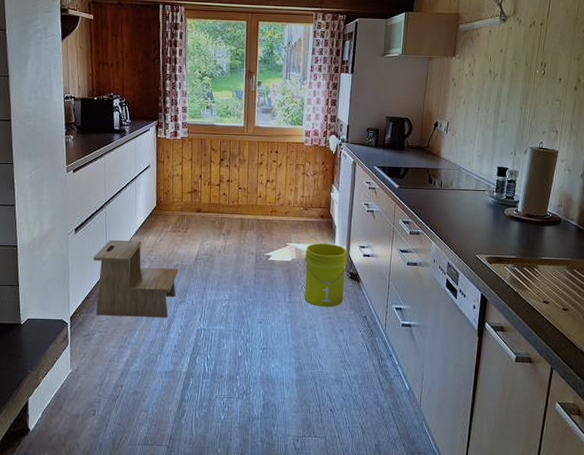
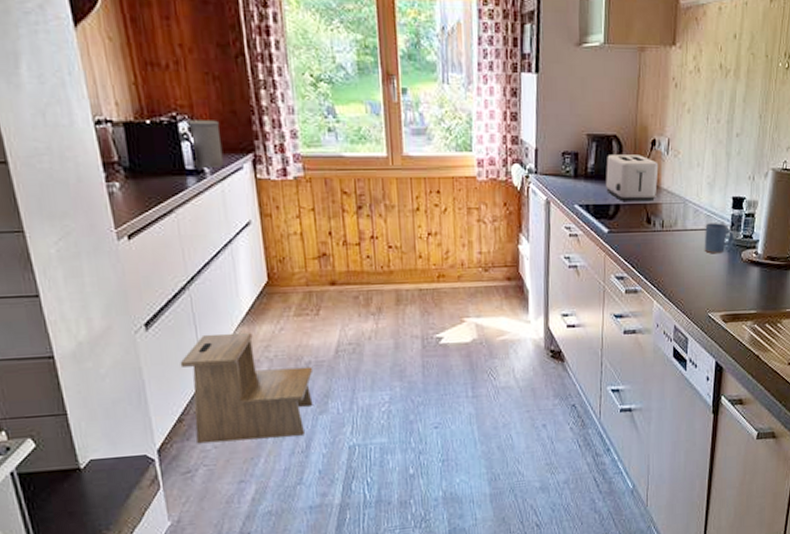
canister: none [119,98,139,129] -> present [188,120,224,168]
bucket: present [303,243,348,307] -> none [488,314,547,399]
toaster: none [399,132,440,167] -> present [606,155,659,202]
mug: none [473,186,498,209] -> present [704,223,734,254]

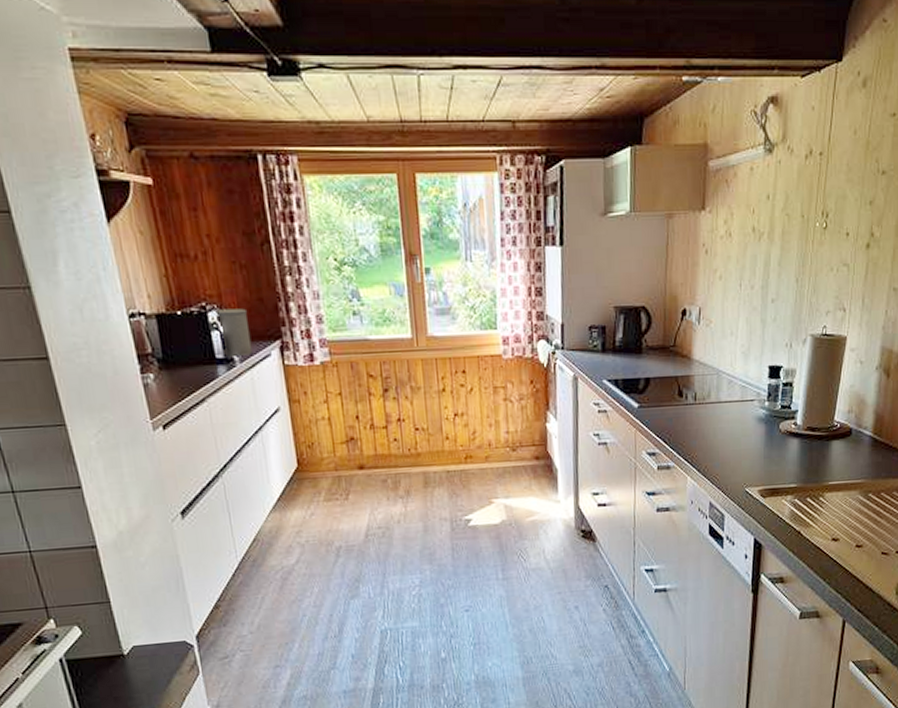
step stool: present [180,333,314,444] -> none [215,519,345,630]
toaster: present [606,155,659,202] -> none [634,325,690,374]
mug: present [704,223,734,254] -> none [739,393,771,426]

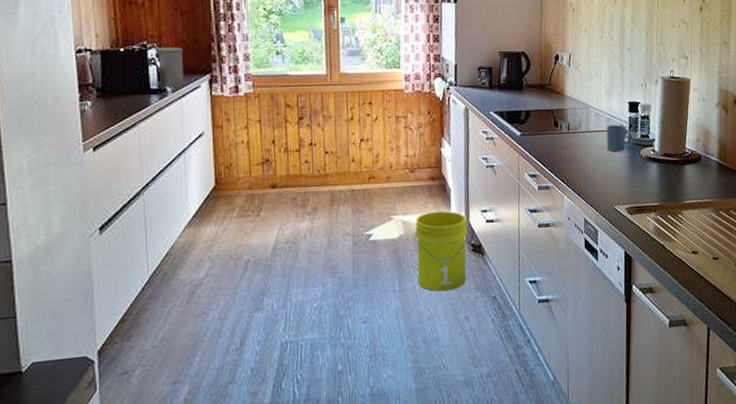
bucket: none [517,493,578,580] -> present [413,210,468,292]
mug: none [739,393,771,426] -> present [606,125,633,152]

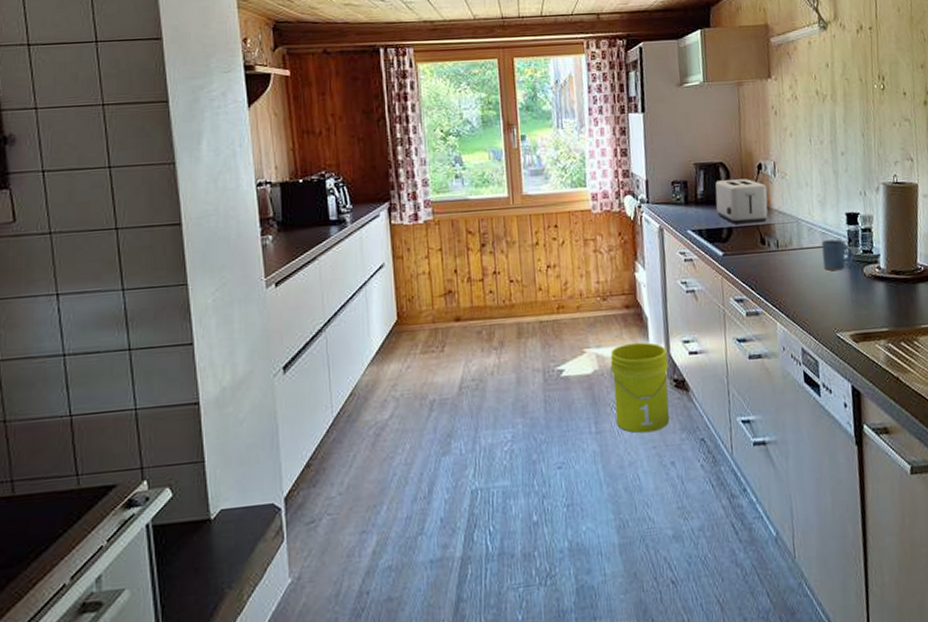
canister: present [156,47,184,87] -> none [334,175,363,218]
toaster: none [516,68,563,108] -> present [715,179,768,224]

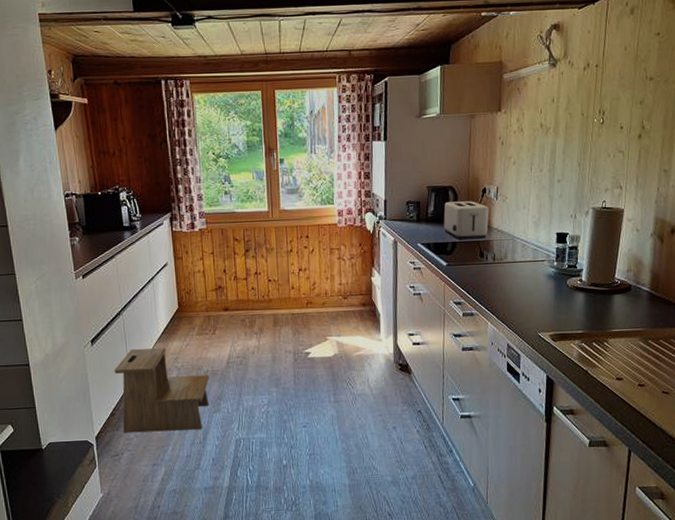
step stool: none [312,372,438,491] -> present [114,348,210,433]
bucket: present [609,342,670,434] -> none [347,333,396,404]
mug: present [821,239,853,271] -> none [532,255,559,282]

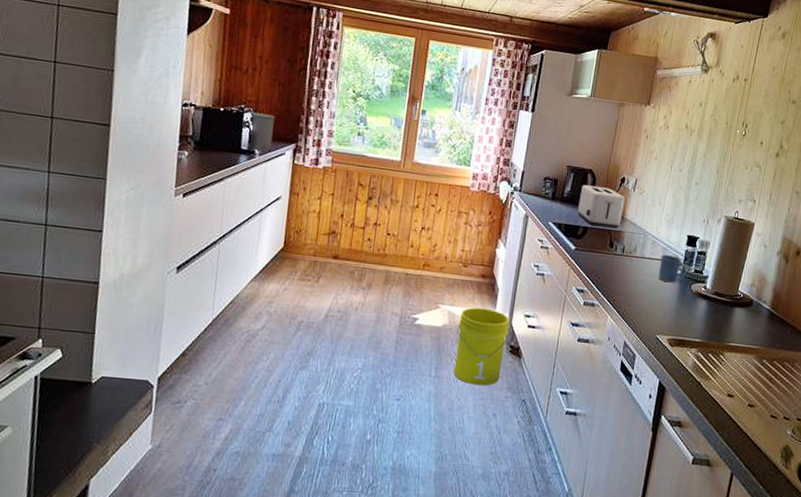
step stool: present [114,348,210,433] -> none [192,283,304,386]
canister: none [126,190,150,225] -> present [248,112,275,151]
bucket: none [347,333,396,404] -> present [454,307,509,386]
mug: none [532,255,559,282] -> present [658,254,686,283]

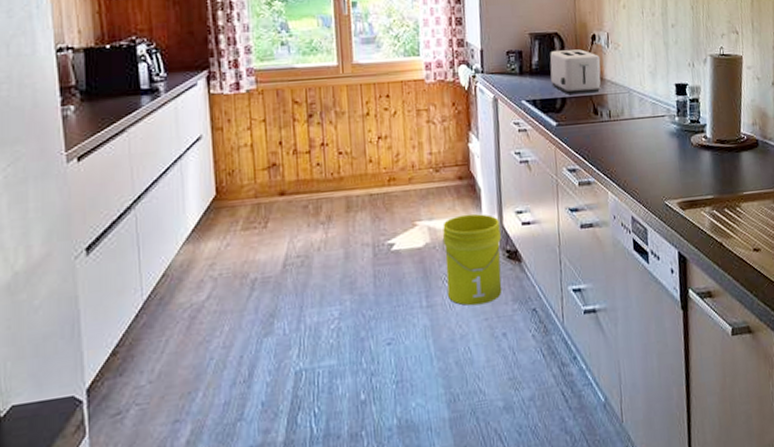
canister: present [248,112,275,151] -> none [146,41,179,87]
mug: present [658,254,686,283] -> none [651,109,682,141]

